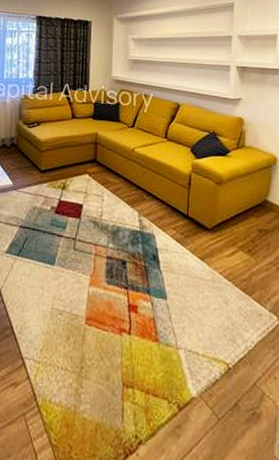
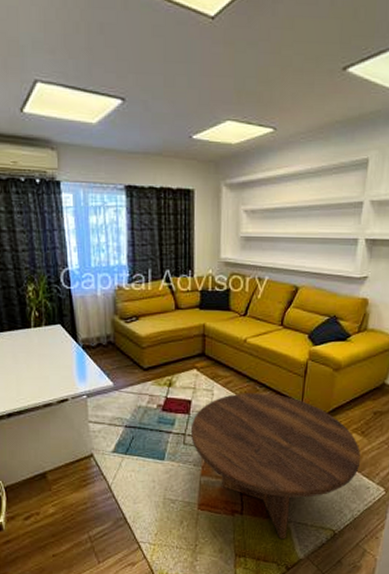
coffee table: none [81,200,250,370] -> present [191,393,361,540]

